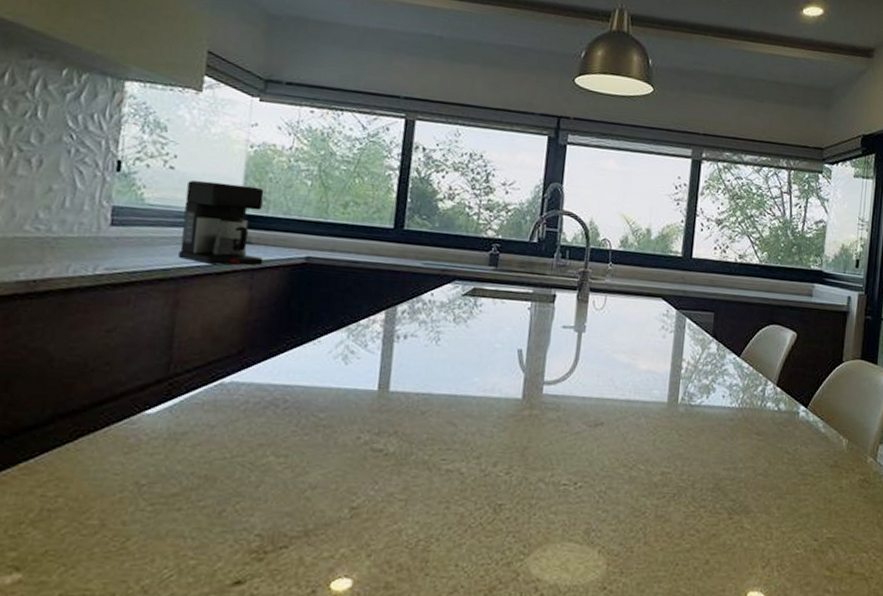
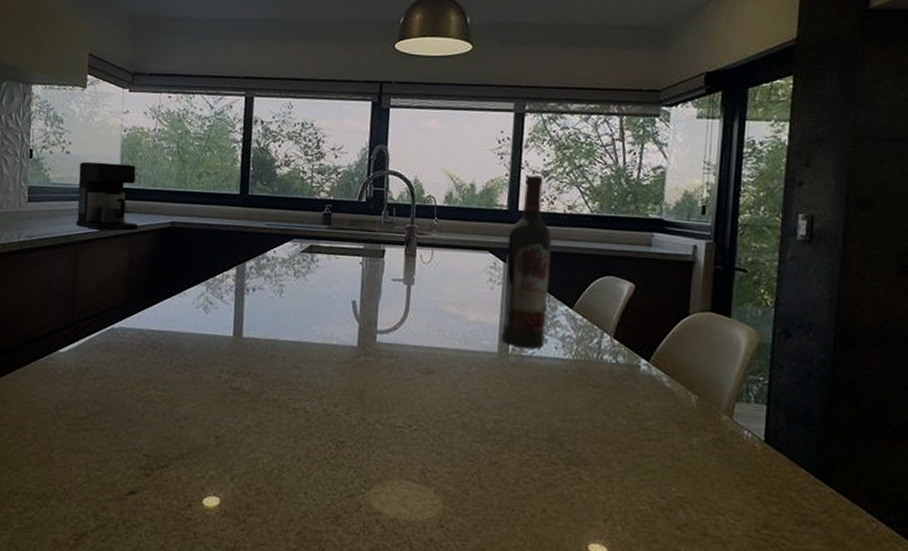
wine bottle: none [671,222,724,397] -> present [501,175,552,348]

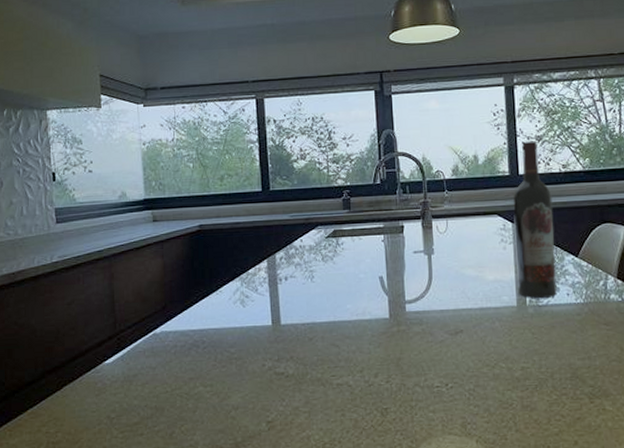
coffee maker: present [75,161,139,232] -> none [104,175,168,243]

